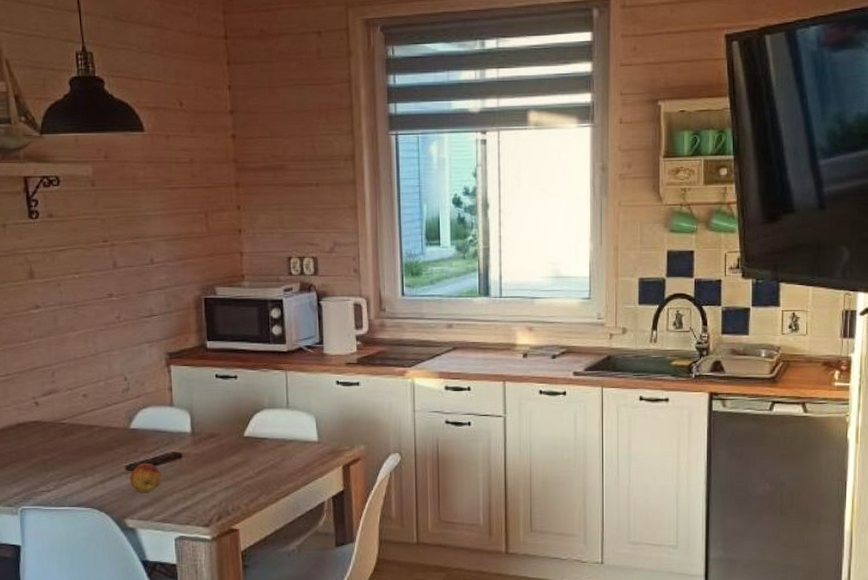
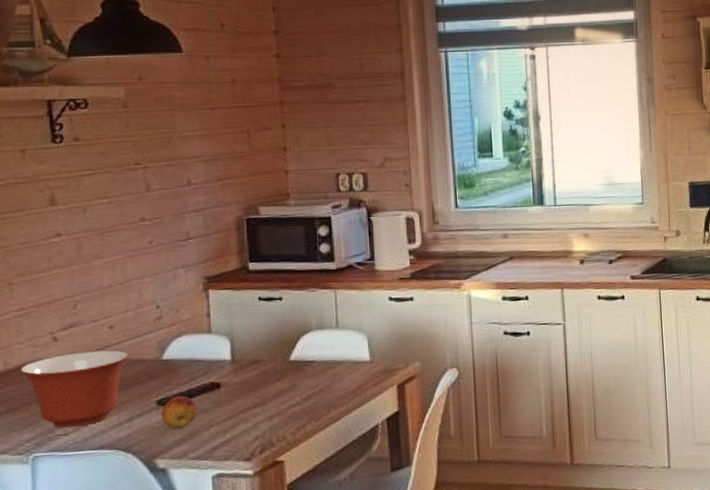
mixing bowl: none [8,417,101,485] -> present [20,350,129,428]

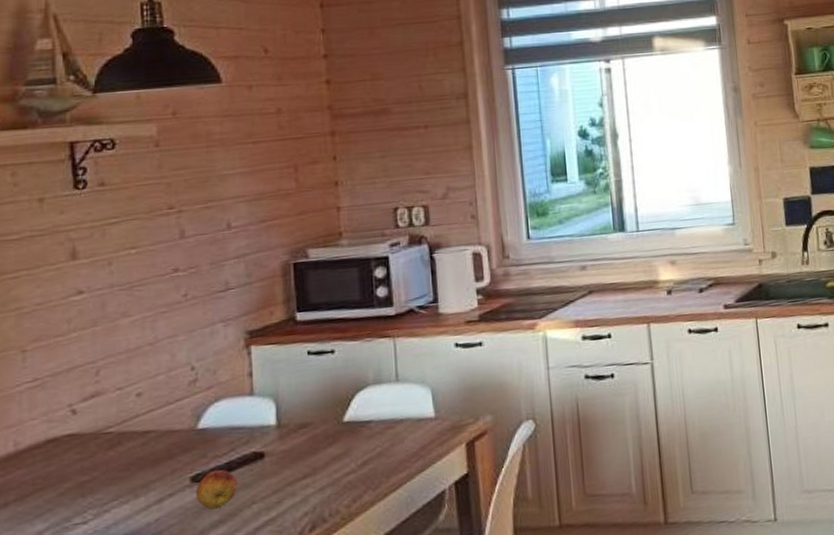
mixing bowl: present [20,350,129,428] -> none [32,421,159,515]

